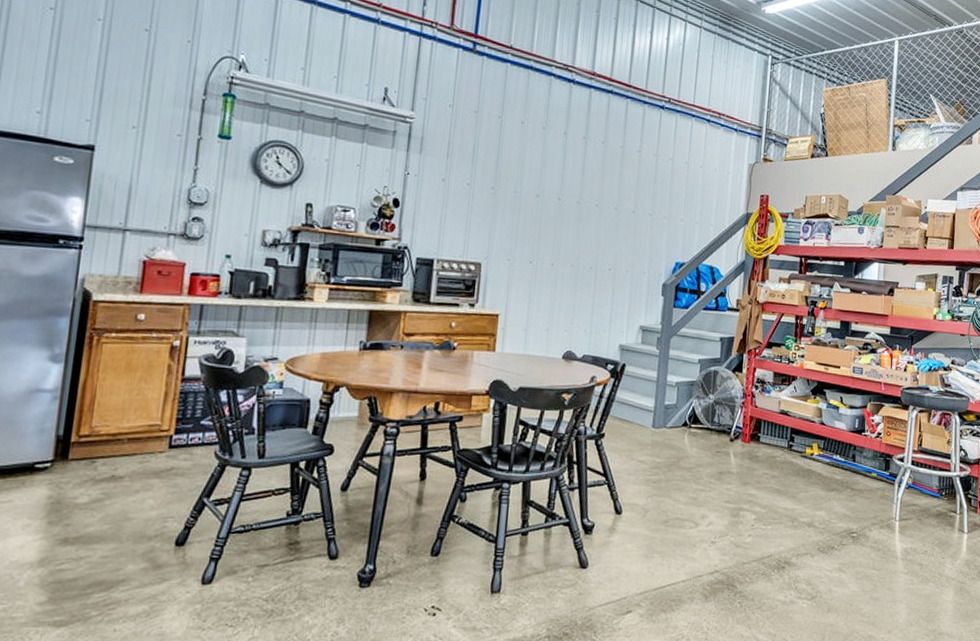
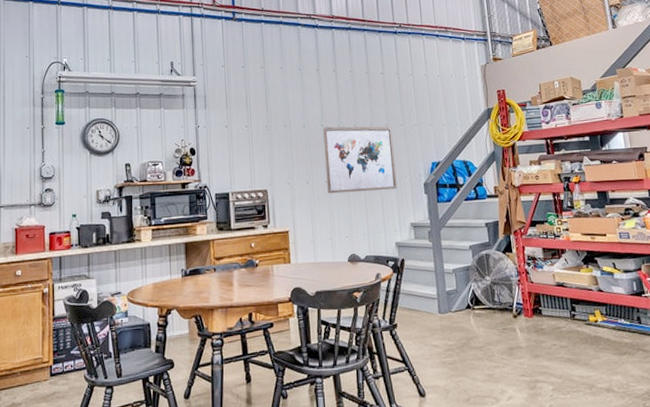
wall art: none [552,201,639,286] -> present [323,126,397,194]

